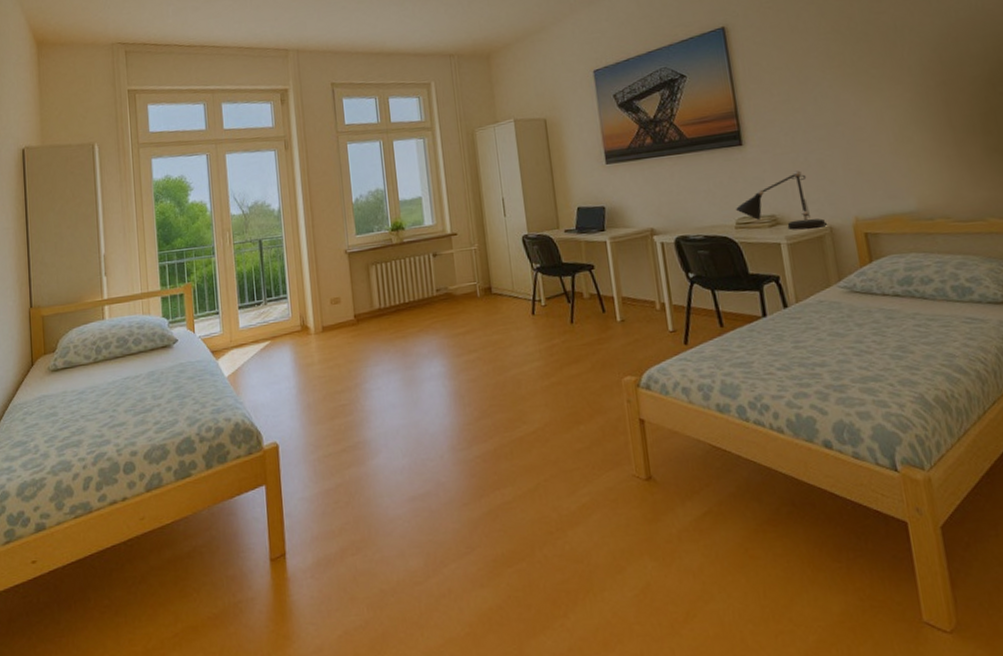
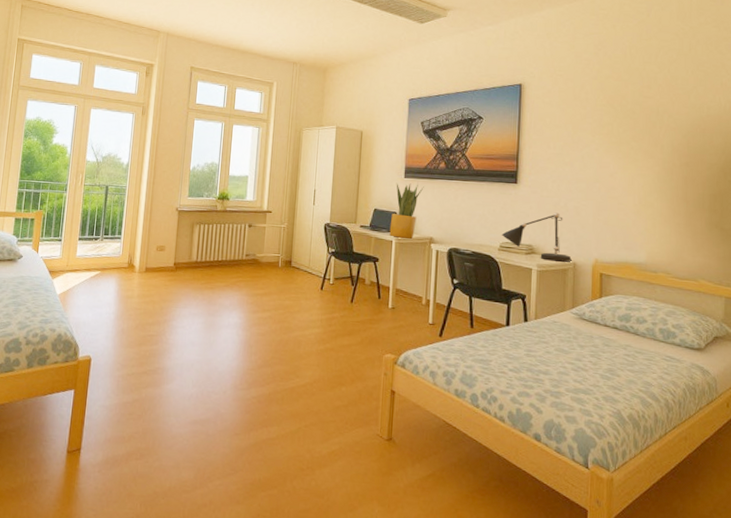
planter: none [597,167,632,237] -> present [389,182,424,240]

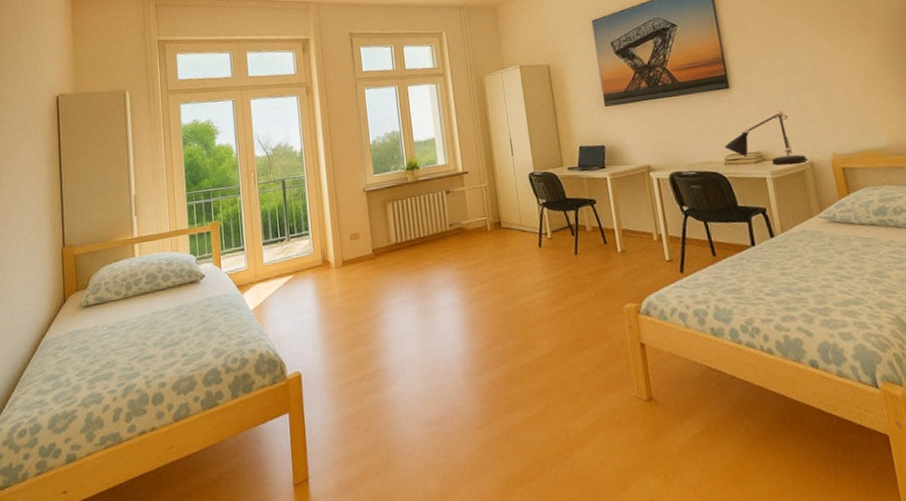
planter: present [389,182,424,240] -> none [597,109,629,174]

